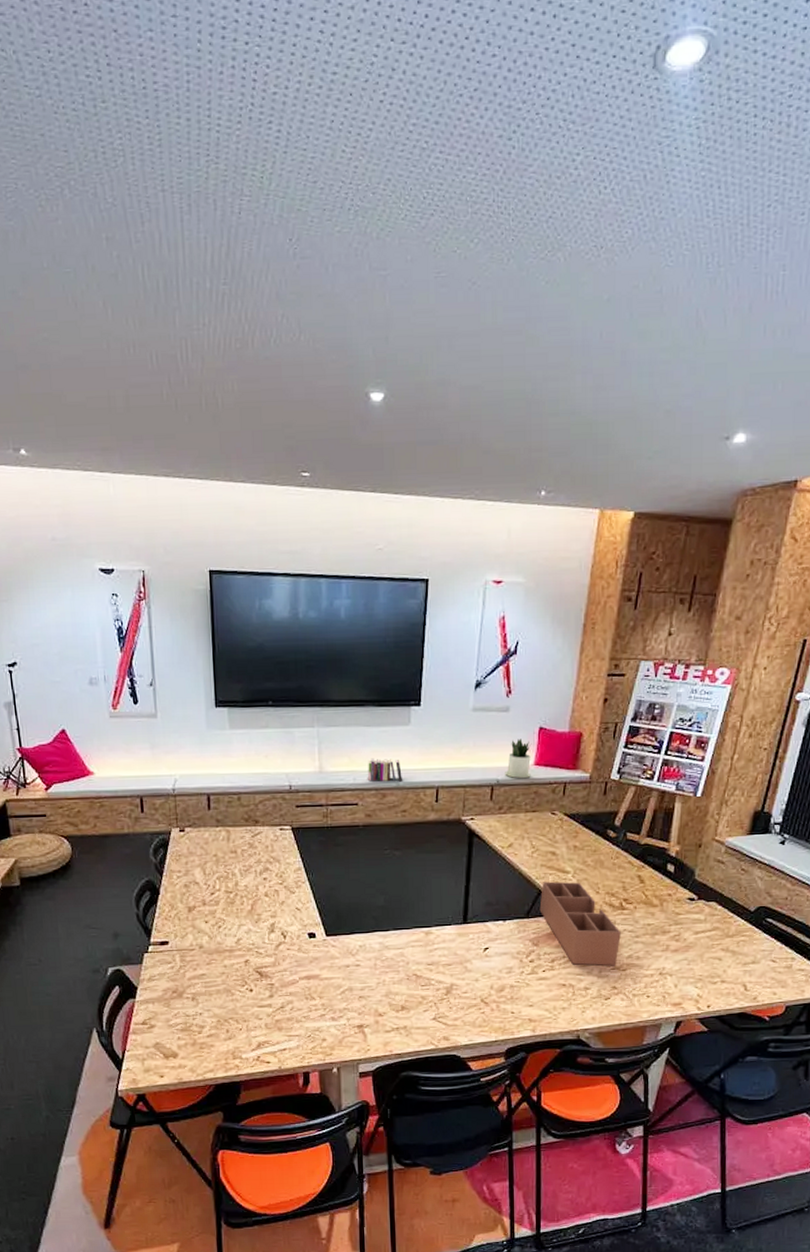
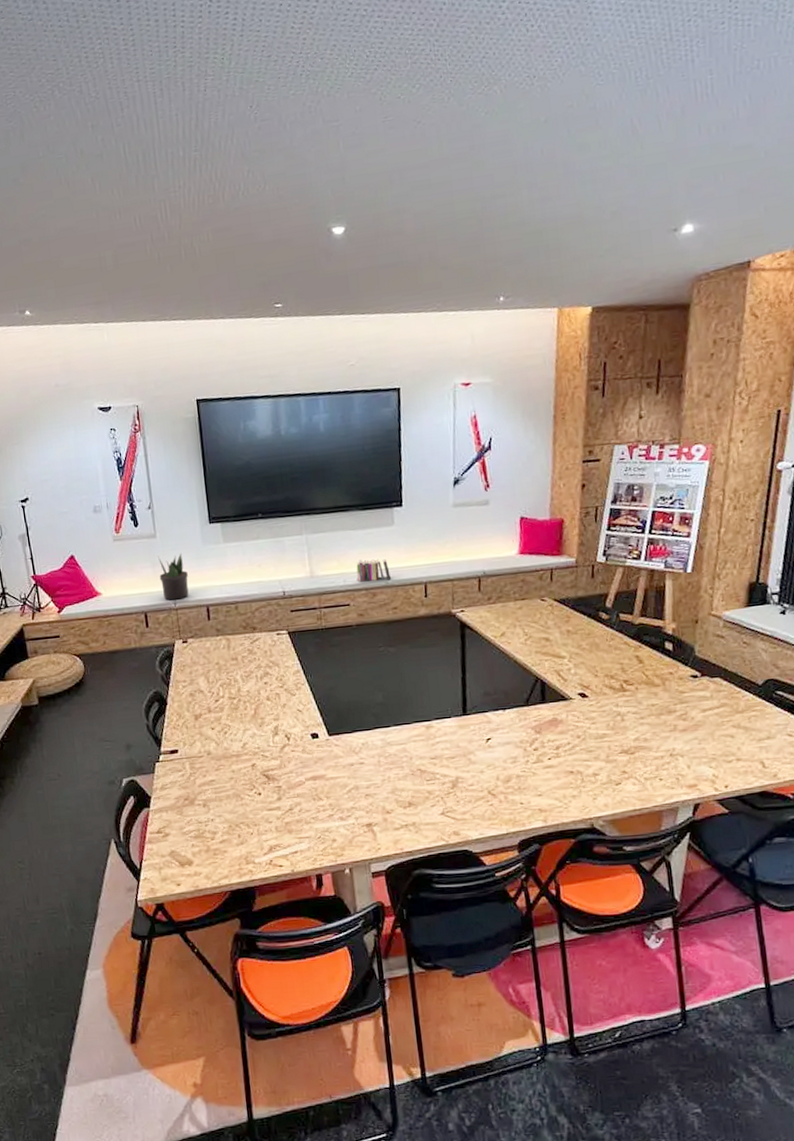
planter: none [158,736,189,786] -> present [158,553,189,600]
planter: present [505,738,532,779] -> none [490,529,517,569]
desk organizer: present [539,881,621,966] -> none [538,666,625,751]

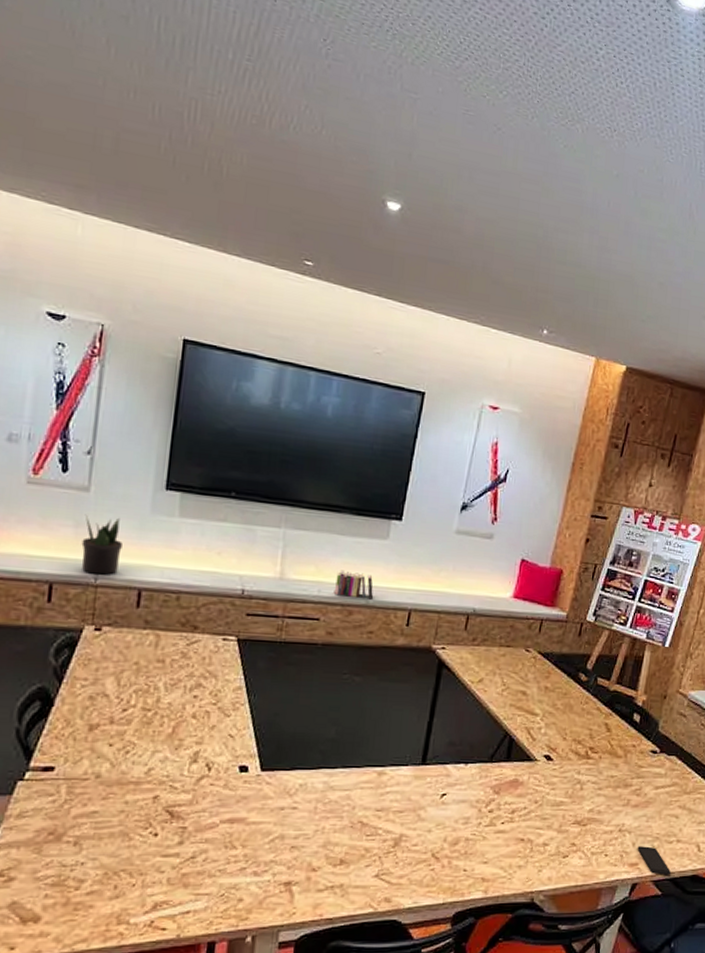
mobile phone: none [693,767,736,794] -> present [637,846,672,875]

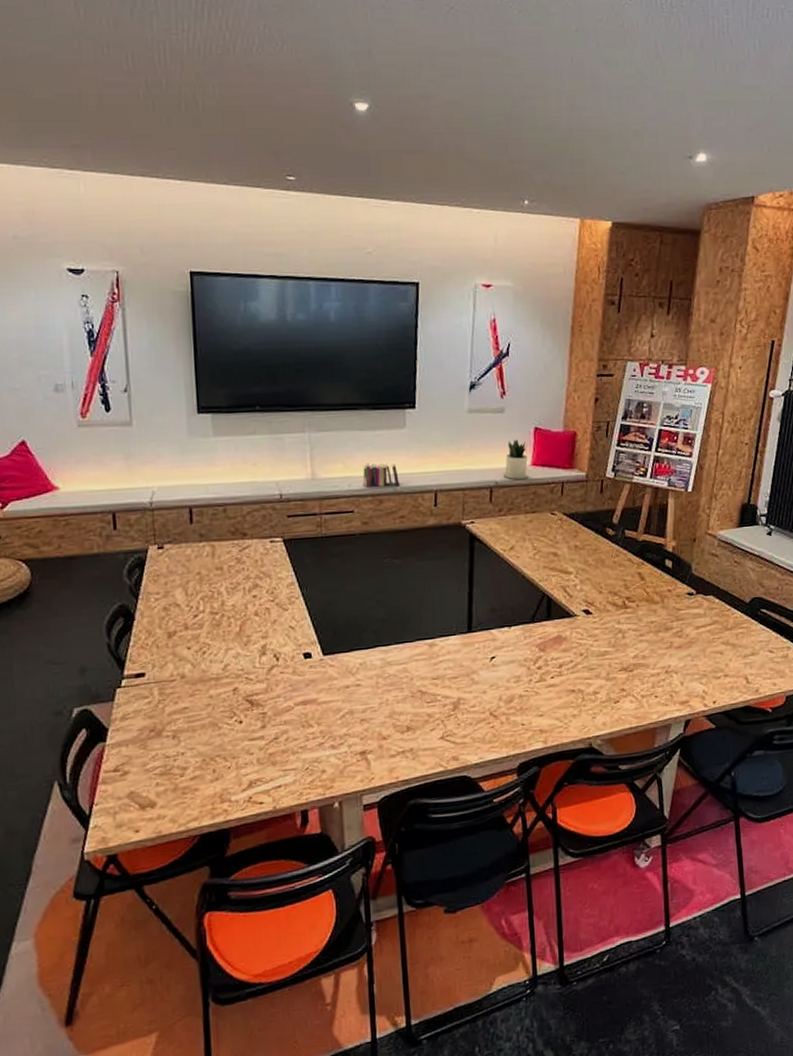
planter: present [81,516,122,575] -> none [133,445,169,499]
planter: none [482,568,513,611] -> present [503,439,529,480]
mobile phone: present [637,846,672,875] -> none [686,684,723,709]

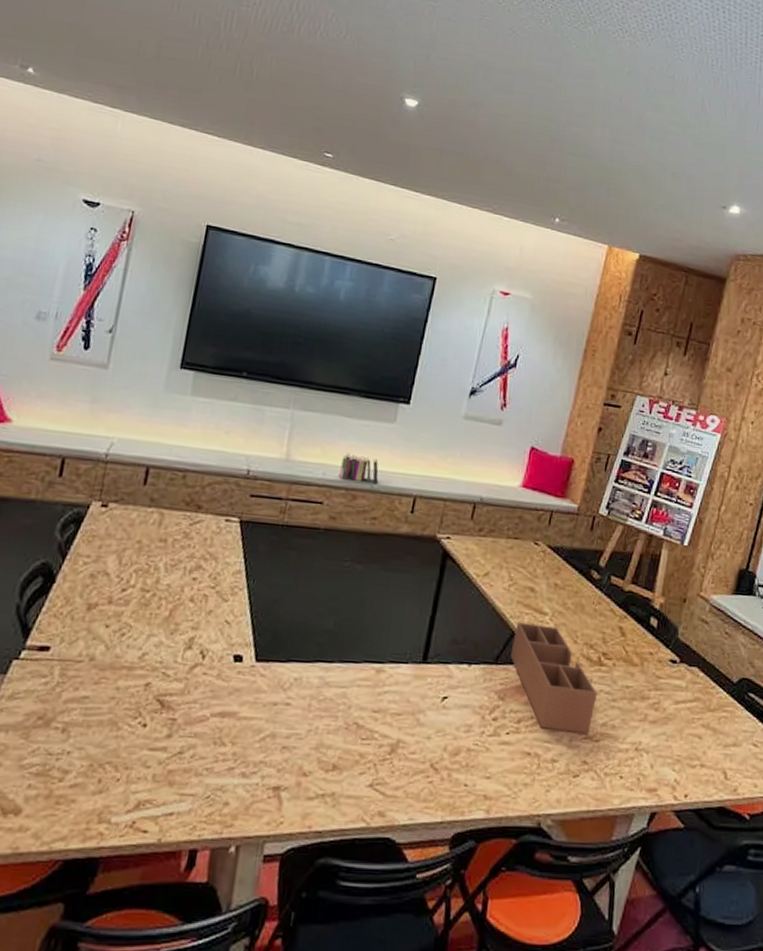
planter: present [503,439,529,480] -> none [490,456,522,501]
desk organizer: none [544,582,626,669] -> present [510,622,597,735]

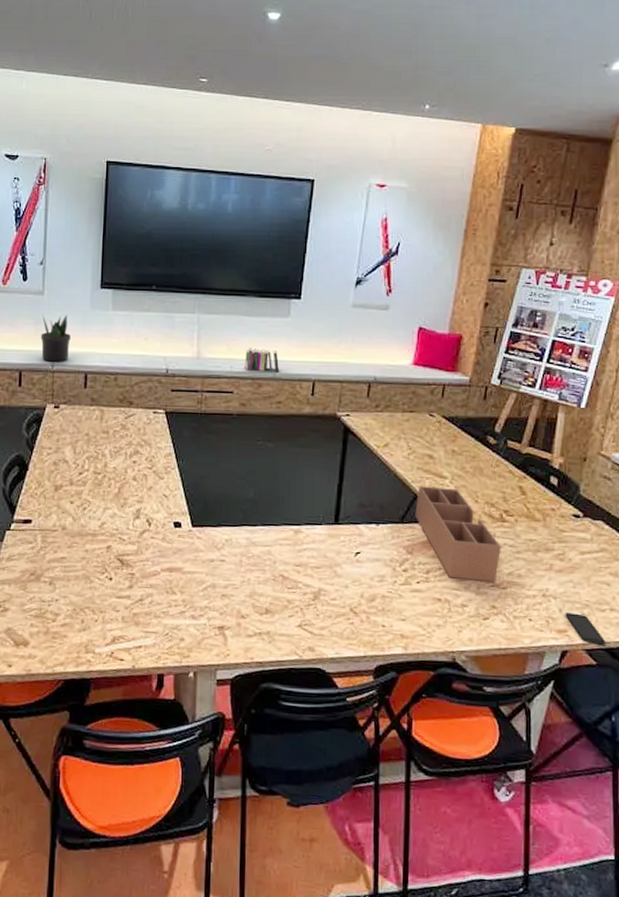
planter: none [94,392,135,451] -> present [40,314,71,362]
mobile phone: none [656,769,695,805] -> present [565,613,607,645]

